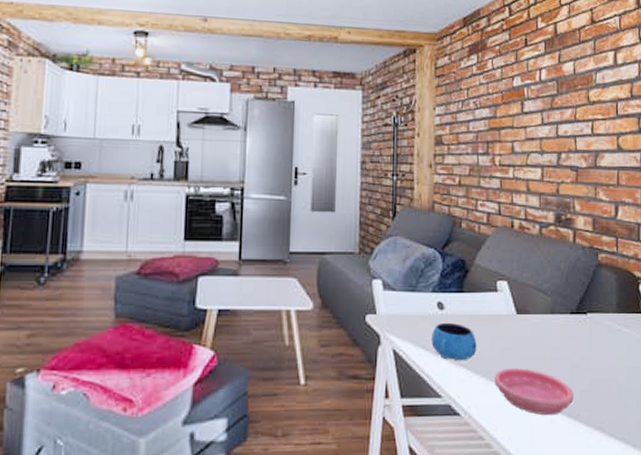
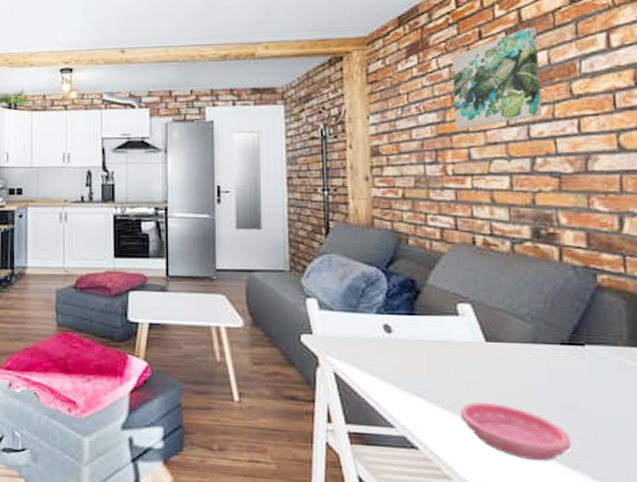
mug: present [432,322,477,360] -> none [379,346,436,389]
wall art: none [503,40,567,124] -> present [452,27,542,129]

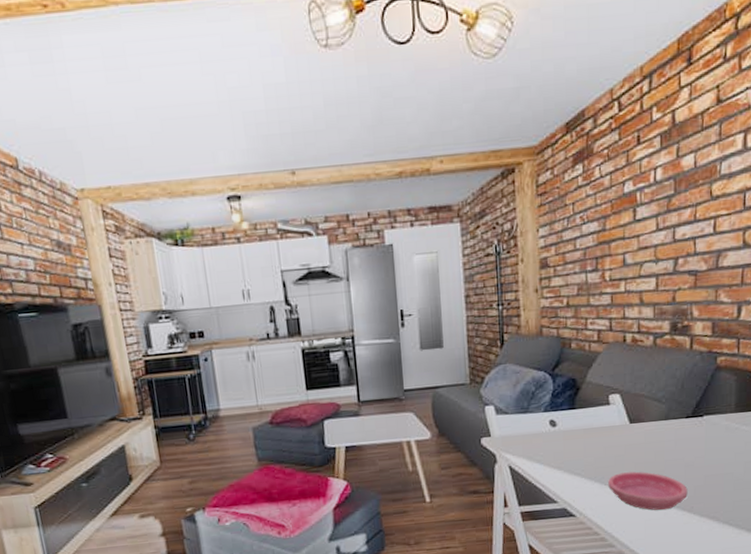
wall art: present [452,27,542,129] -> none [613,130,687,236]

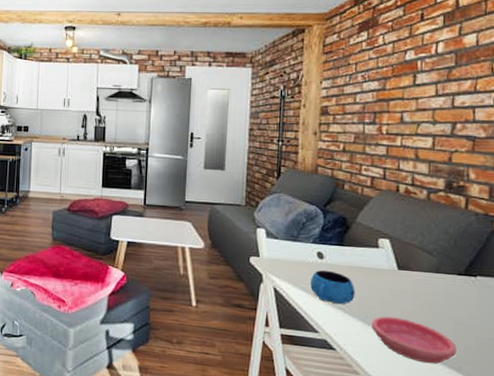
mug: none [545,437,590,470] -> present [310,270,355,304]

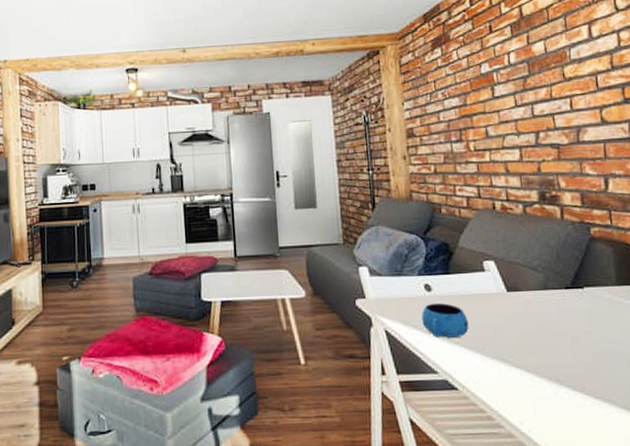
saucer: present [371,316,457,364] -> none [490,343,577,389]

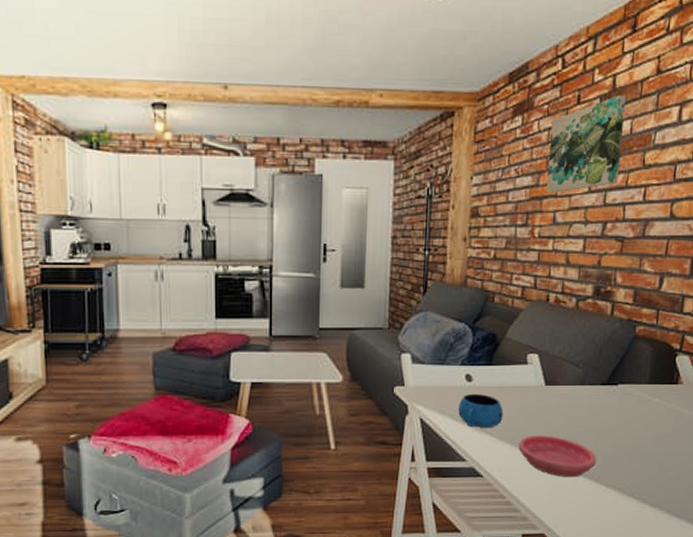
wall art: none [469,21,542,111] -> present [546,95,626,193]
saucer: none [490,343,577,389] -> present [518,435,597,478]

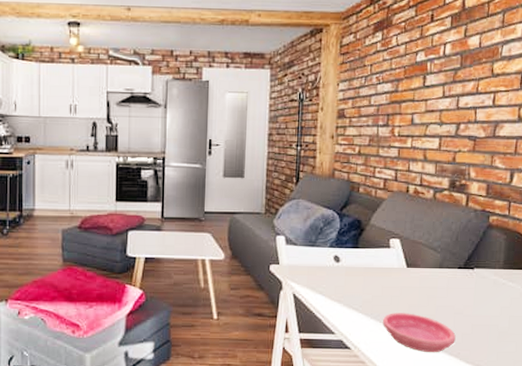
mug: present [458,393,503,428] -> none [327,273,369,304]
wall art: present [546,95,626,193] -> none [405,14,475,98]

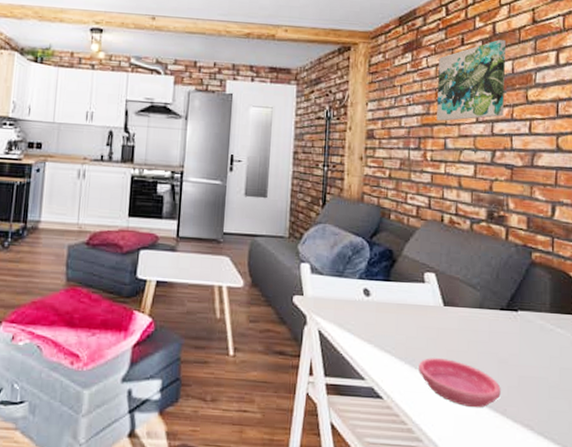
wall art: none [405,14,475,98] -> present [436,40,506,121]

